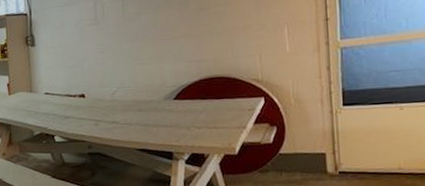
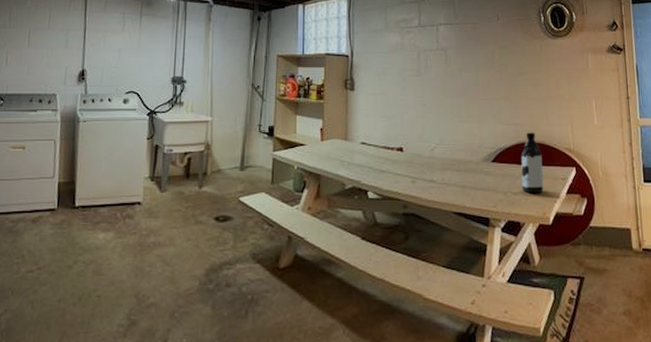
water bottle: none [204,66,229,126] -> present [521,132,544,192]

